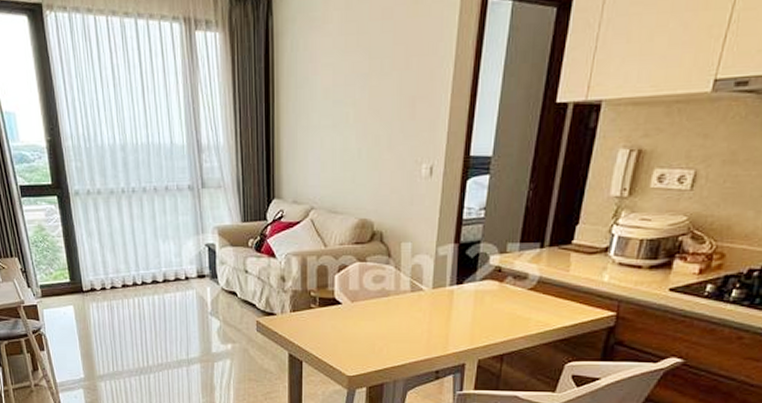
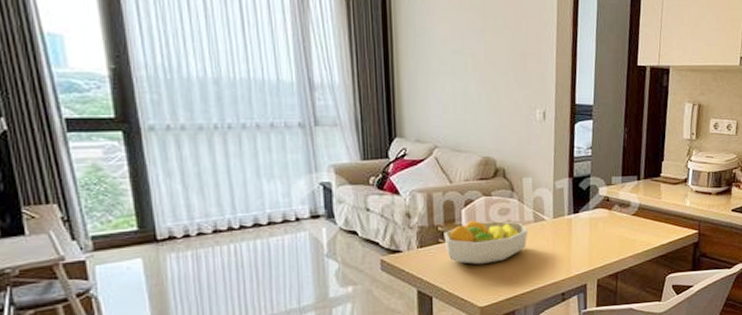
fruit bowl: none [316,286,403,334] -> present [444,220,528,265]

